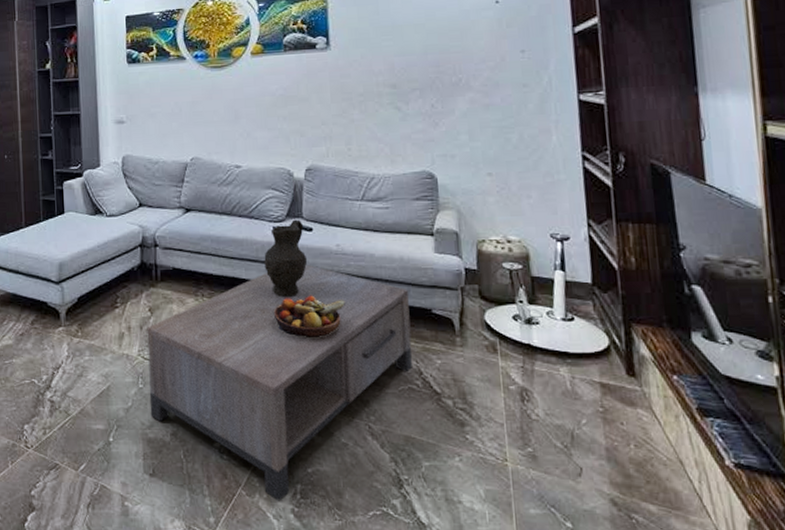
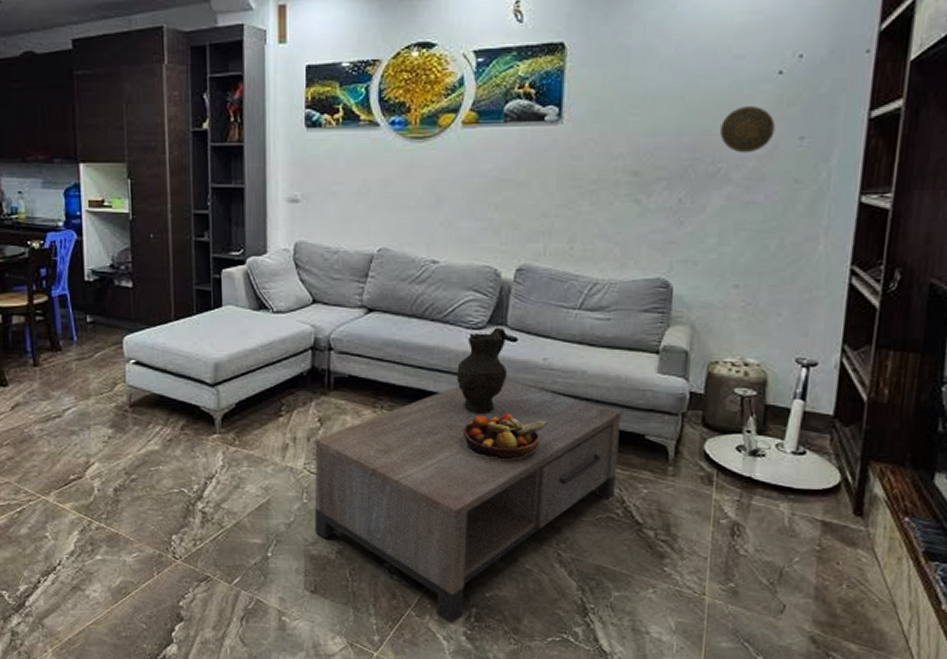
decorative plate: none [457,29,501,66] -> present [720,106,776,153]

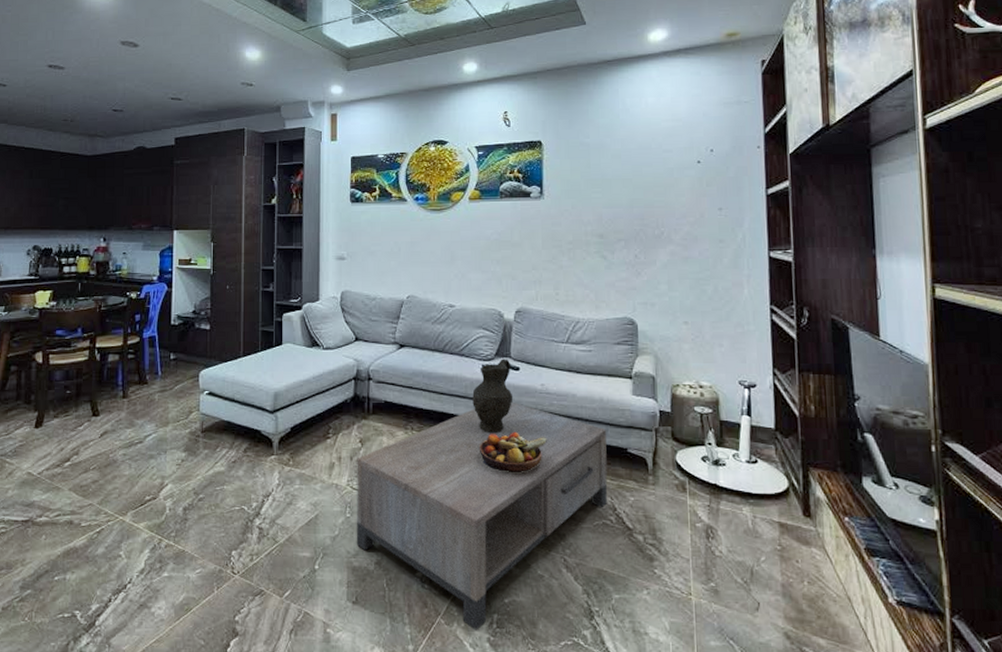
decorative plate: present [720,106,776,153] -> none [660,186,700,221]

